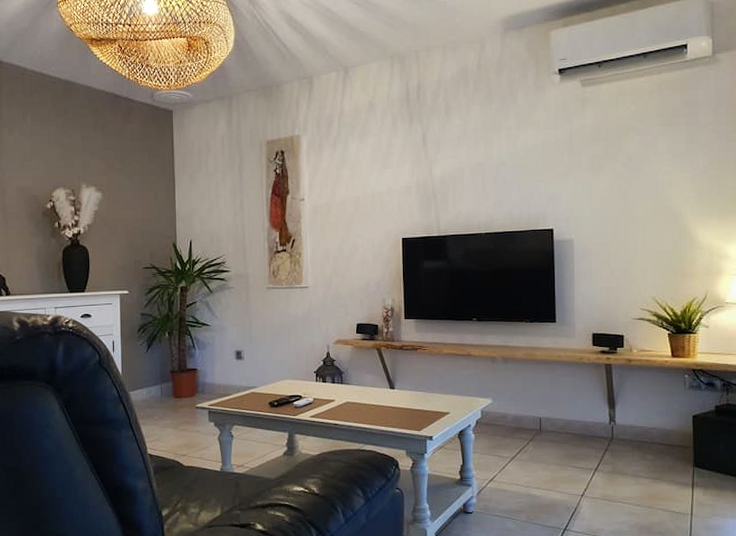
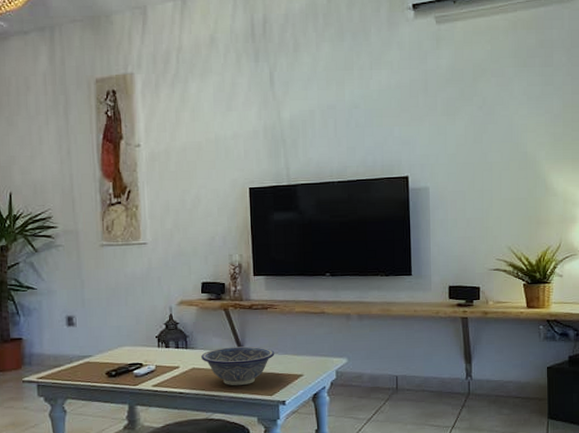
decorative bowl: none [355,384,423,420] -> present [201,346,275,386]

